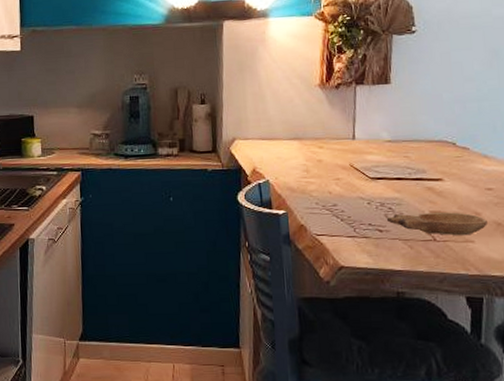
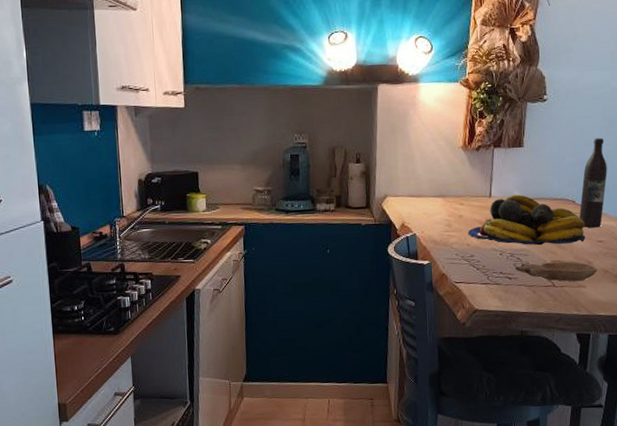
fruit bowl: none [328,136,471,193] -> present [467,194,586,245]
wine bottle: none [461,71,494,174] -> present [579,138,607,228]

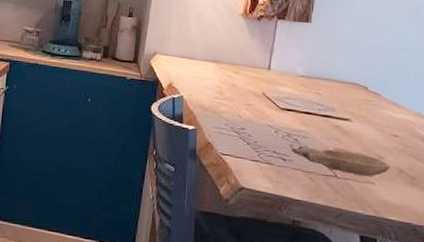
fruit bowl: present [467,194,586,245] -> none [240,71,378,134]
wine bottle: present [579,138,607,228] -> none [372,23,409,120]

